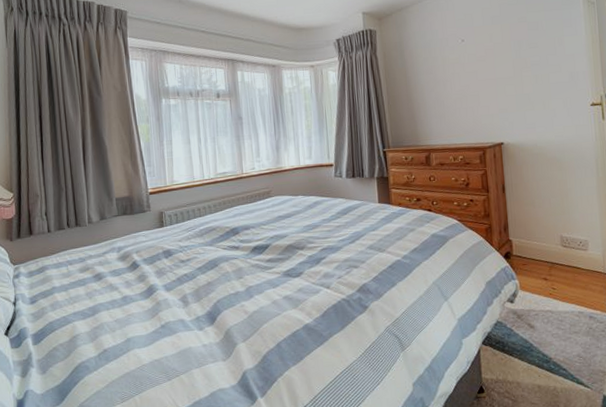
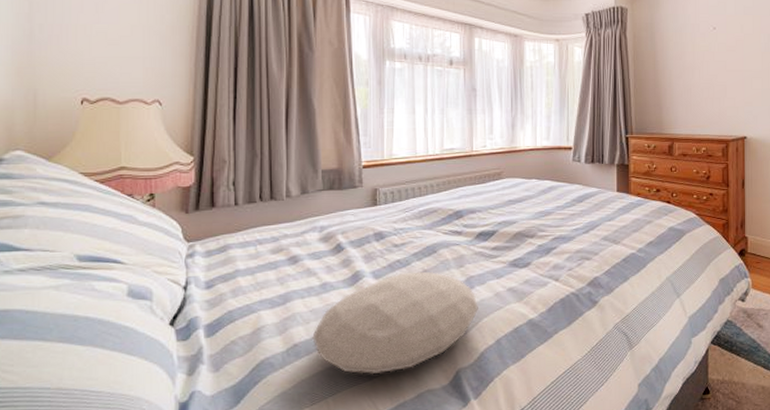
cushion: none [118,283,259,376] -> present [312,271,478,375]

